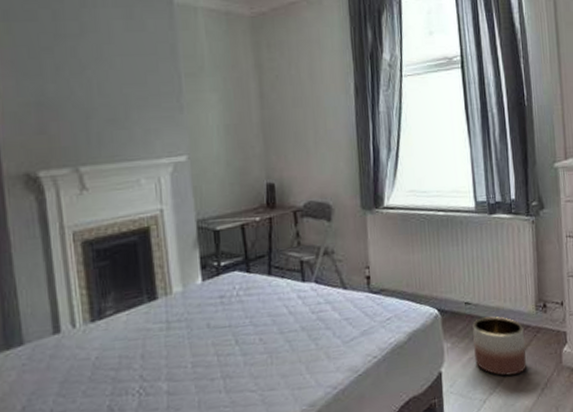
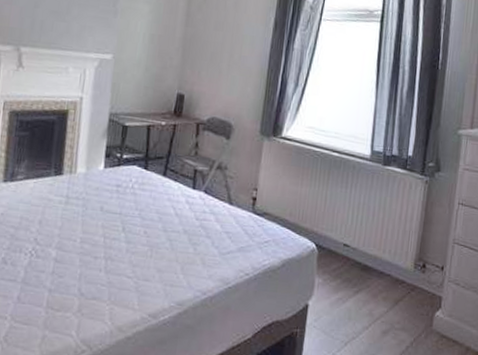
planter: present [472,316,526,376] -> none [343,262,398,326]

